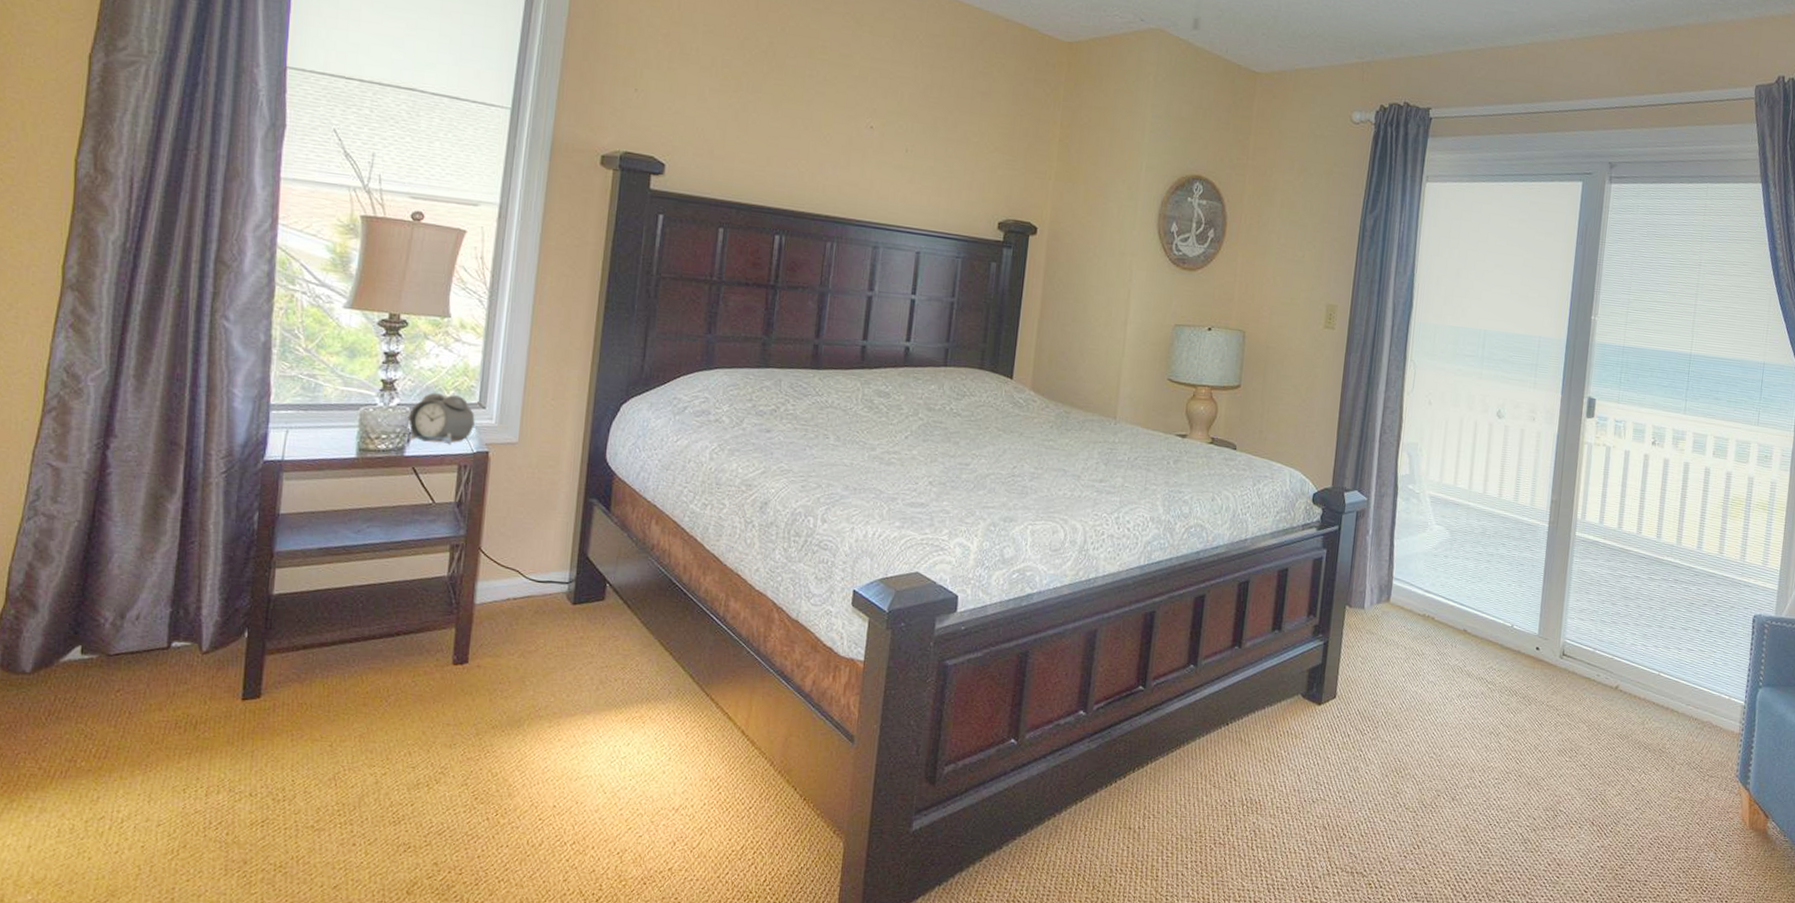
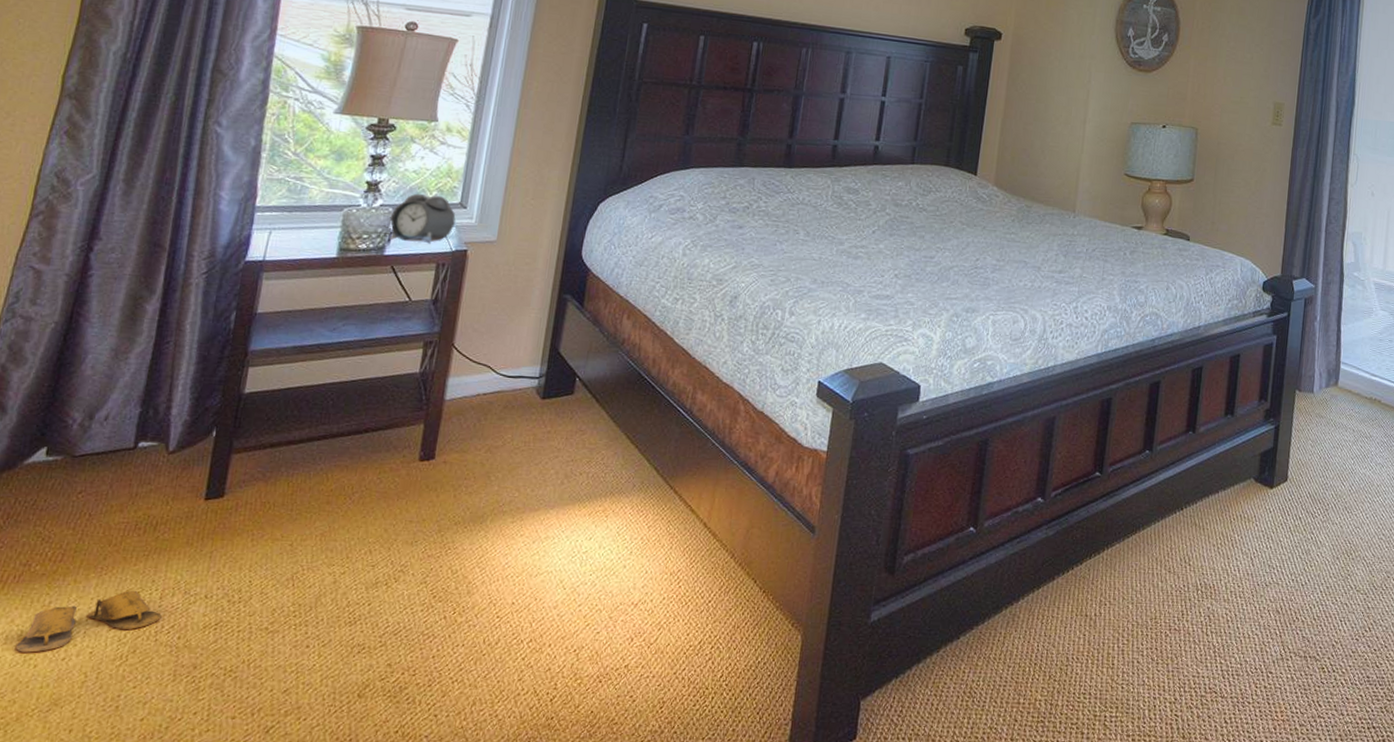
sandal: none [68,787,209,846] -> present [15,590,162,653]

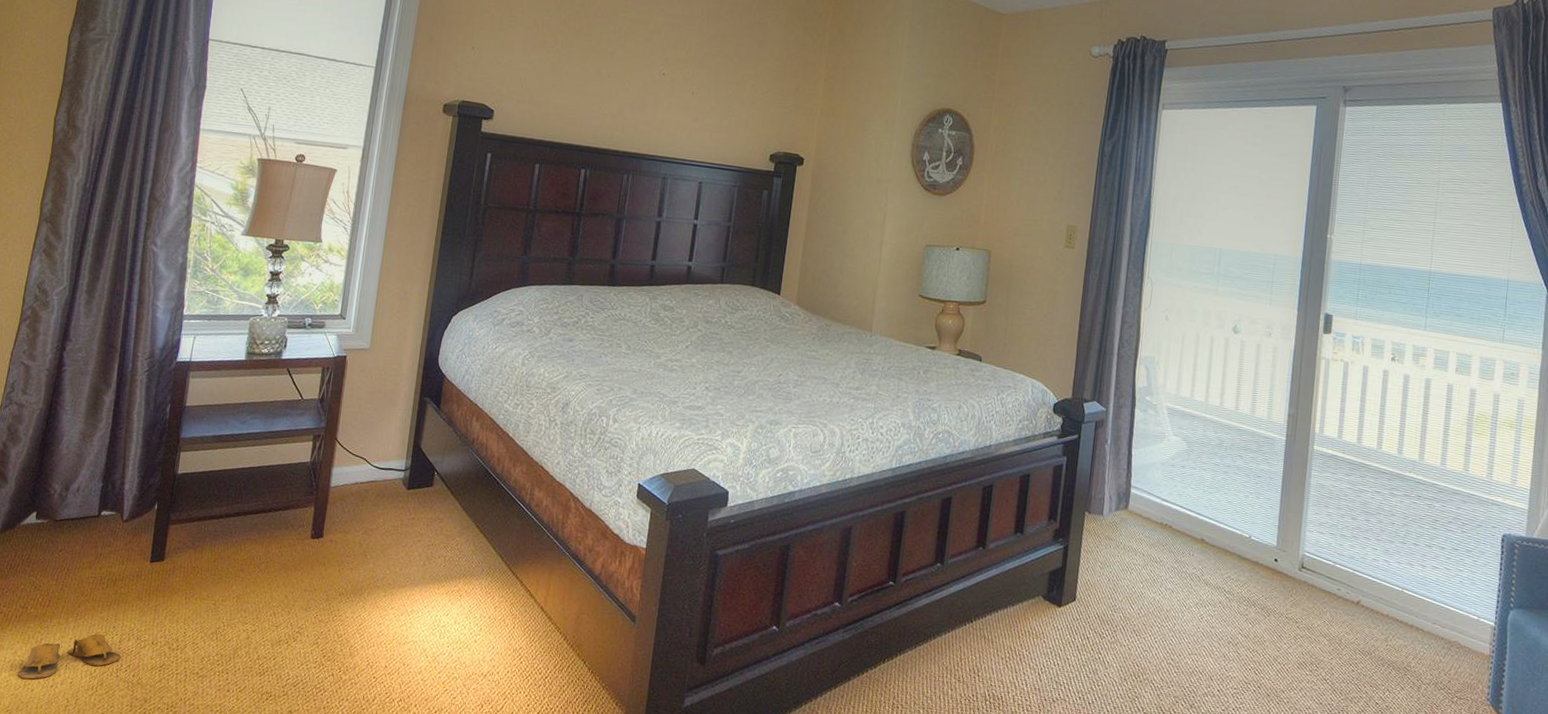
alarm clock: present [389,193,456,244] -> none [285,305,338,350]

